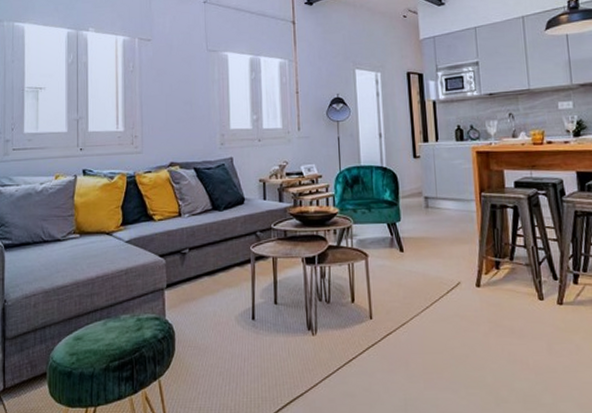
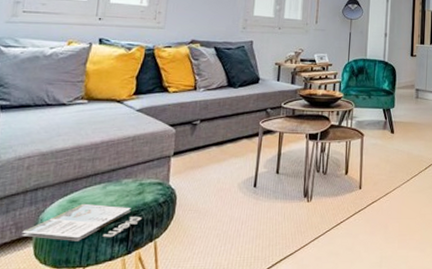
magazine: none [37,340,144,380] -> present [21,203,142,241]

